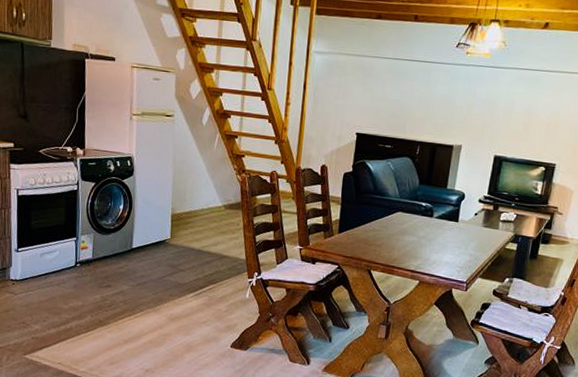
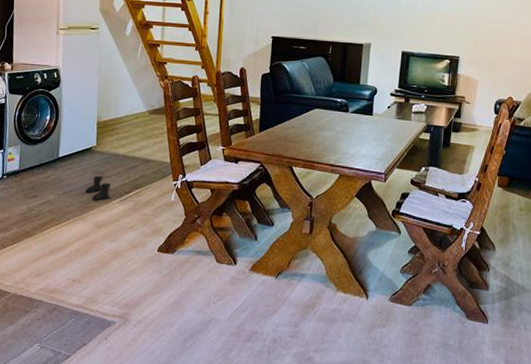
boots: none [159,268,185,294] -> present [85,175,111,200]

